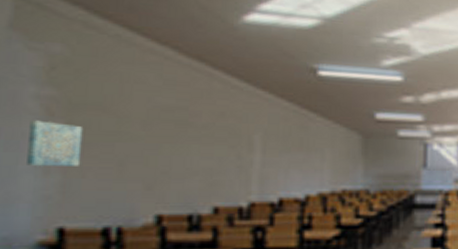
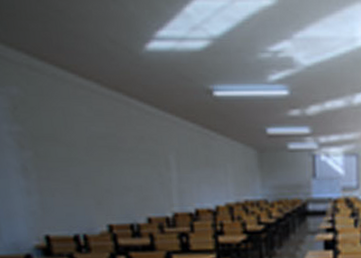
wall art: present [27,120,84,166] -> none [10,152,50,189]

